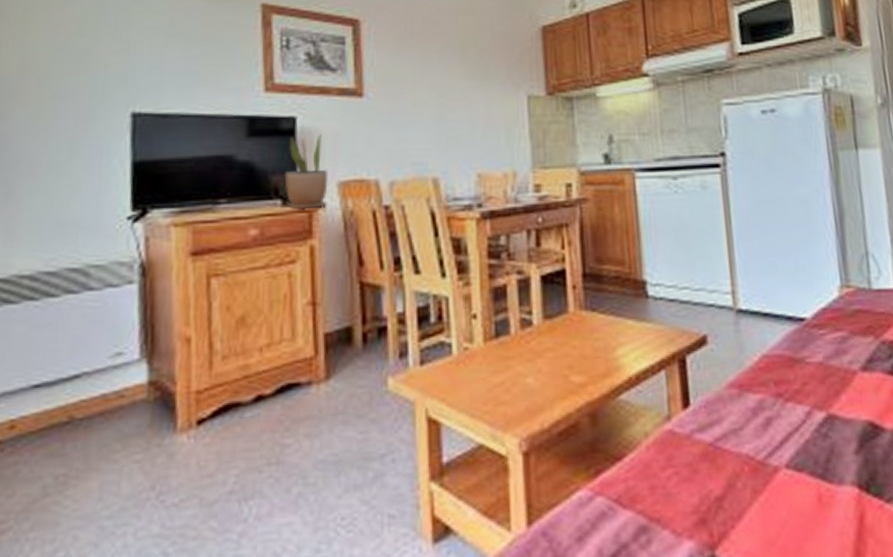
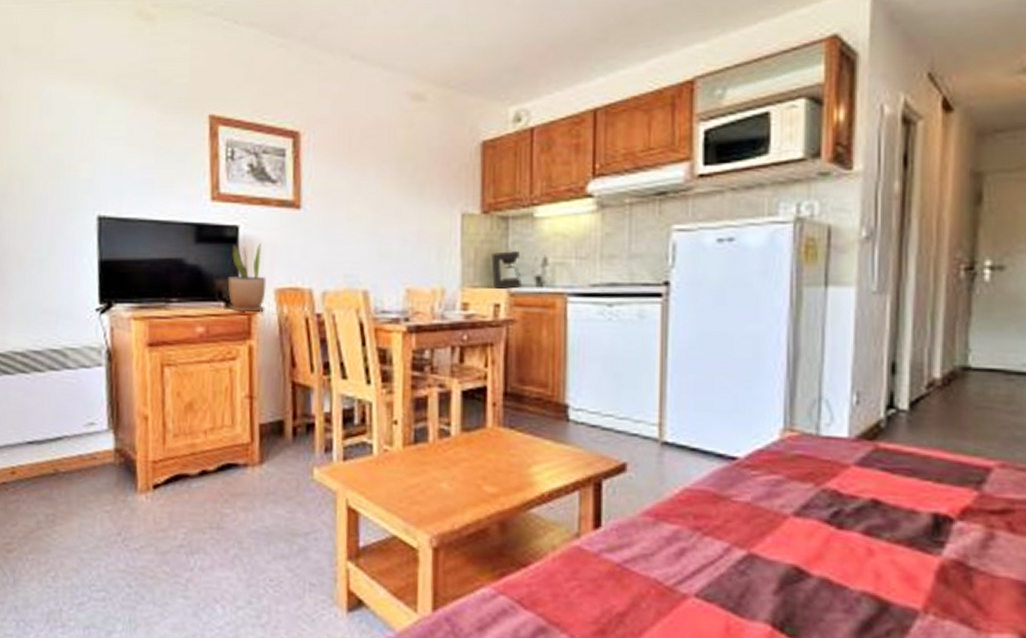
coffee maker: none [559,130,591,168] -> present [491,251,522,289]

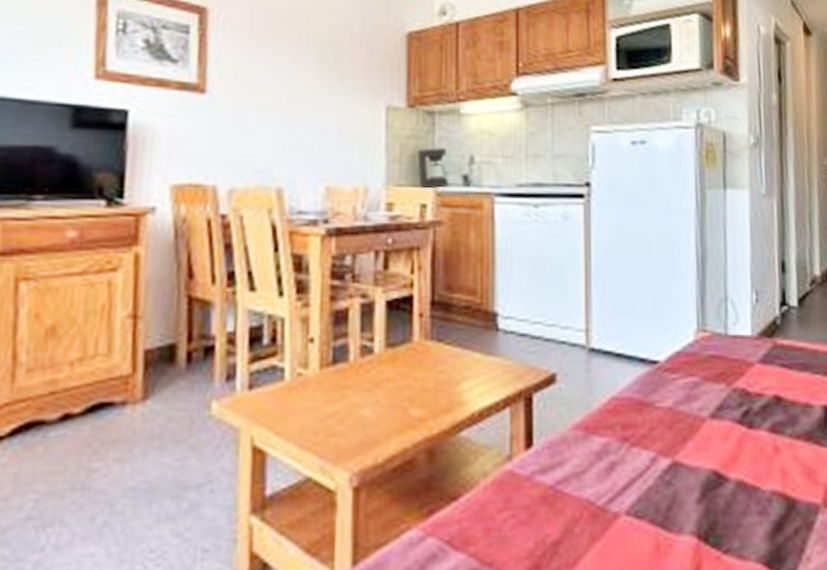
potted plant: present [227,243,267,313] -> none [110,130,161,214]

